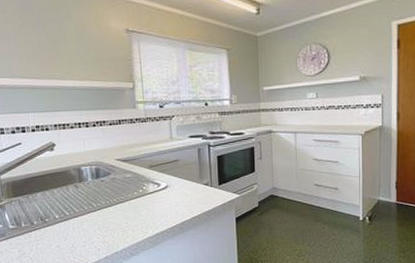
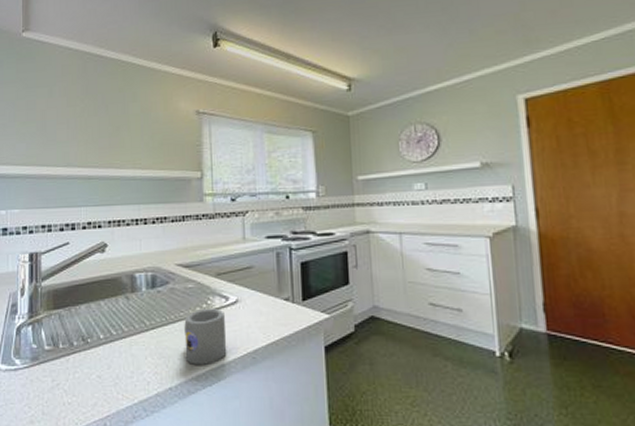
mug: none [125,192,160,236] -> present [184,308,227,366]

